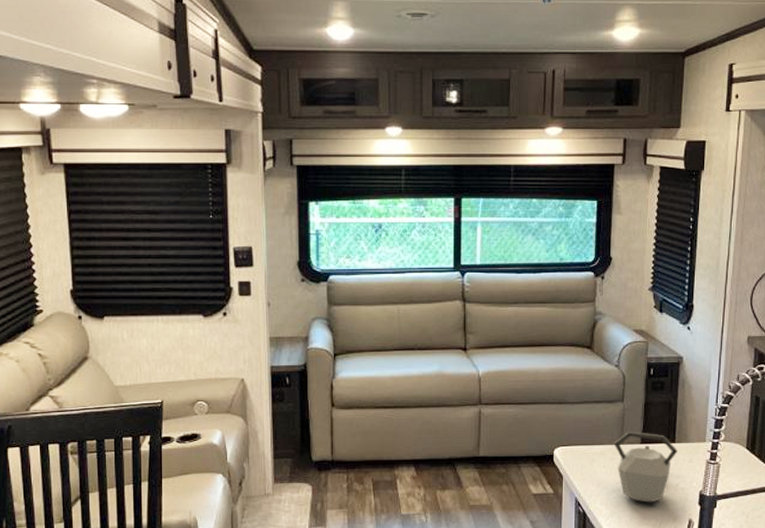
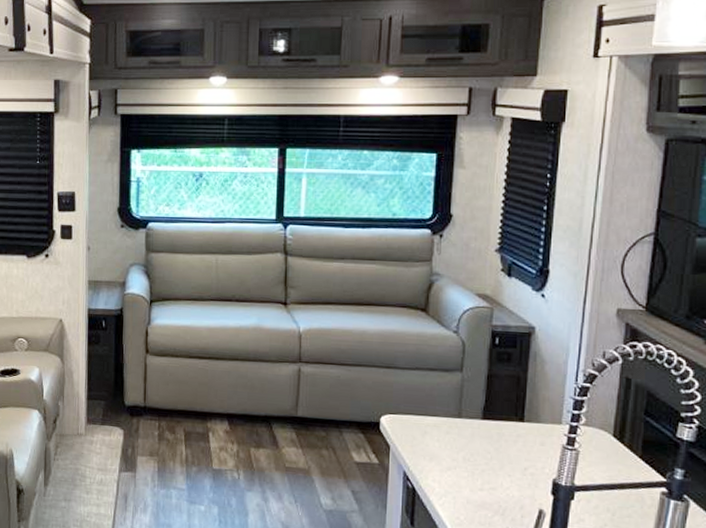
kettle: present [614,431,678,503] -> none [450,404,527,486]

